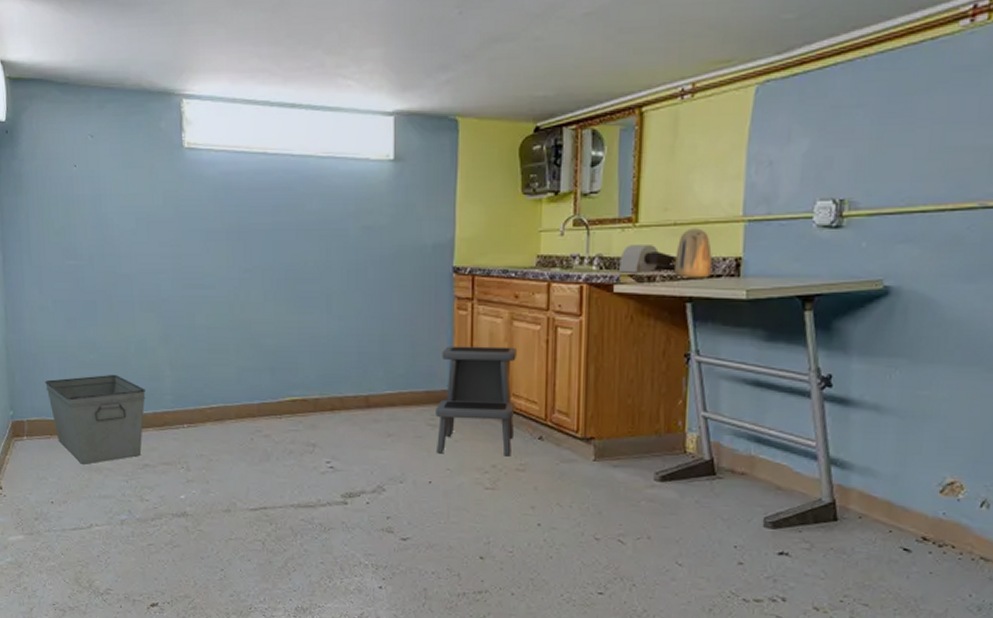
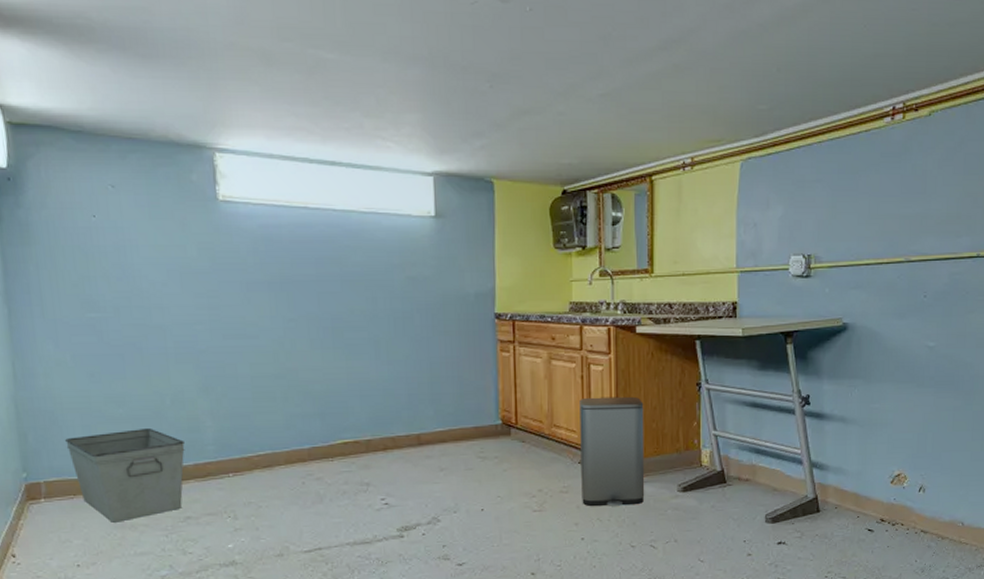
step stool: present [435,346,516,457] -> none [484,383,557,483]
pedal bin: none [540,365,619,491] -> present [579,396,645,506]
paper towel holder: present [618,245,677,273] -> none [639,292,687,316]
kettle: present [675,228,713,278] -> none [685,278,715,320]

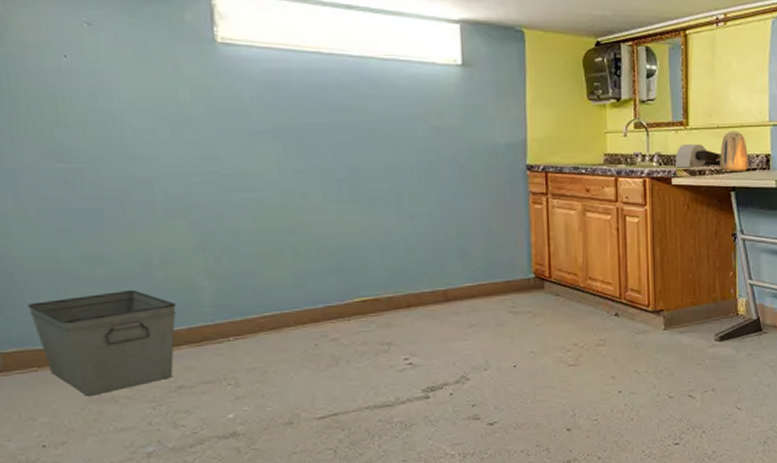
pedal bin: present [579,396,645,506] -> none [615,247,682,358]
paper towel holder: none [639,292,687,316] -> present [674,144,721,168]
kettle: none [685,278,715,320] -> present [720,131,749,172]

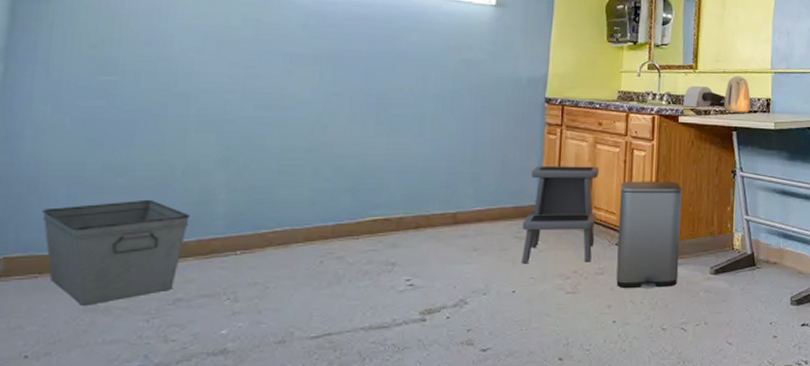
step stool: none [516,235,592,339] -> present [522,165,599,264]
pedal bin: none [615,247,682,358] -> present [616,181,682,288]

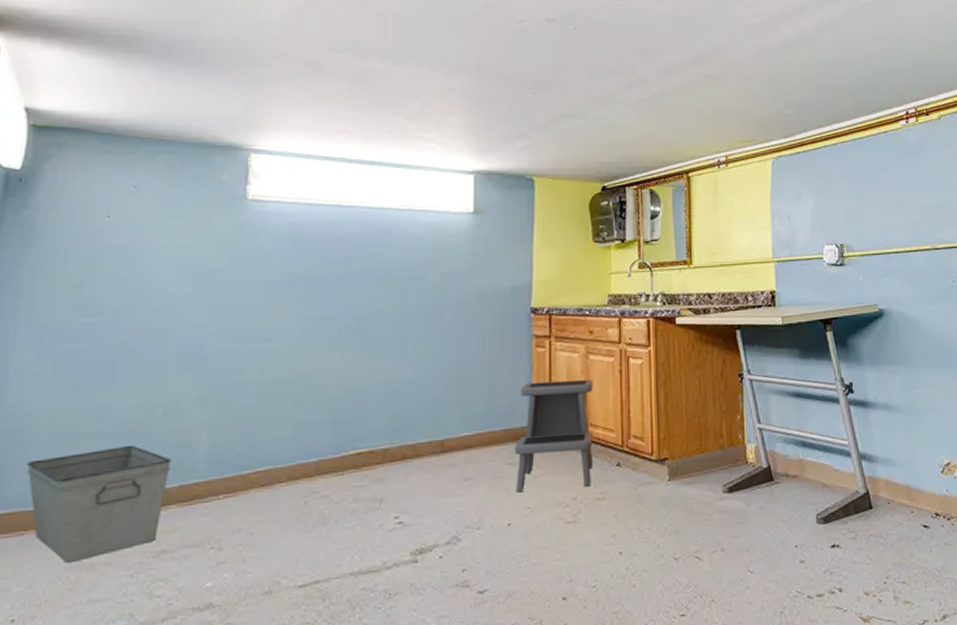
pedal bin: present [616,181,682,288] -> none [618,390,688,514]
paper towel holder: present [682,86,726,108] -> none [678,283,726,307]
kettle: present [724,76,751,113] -> none [724,268,754,309]

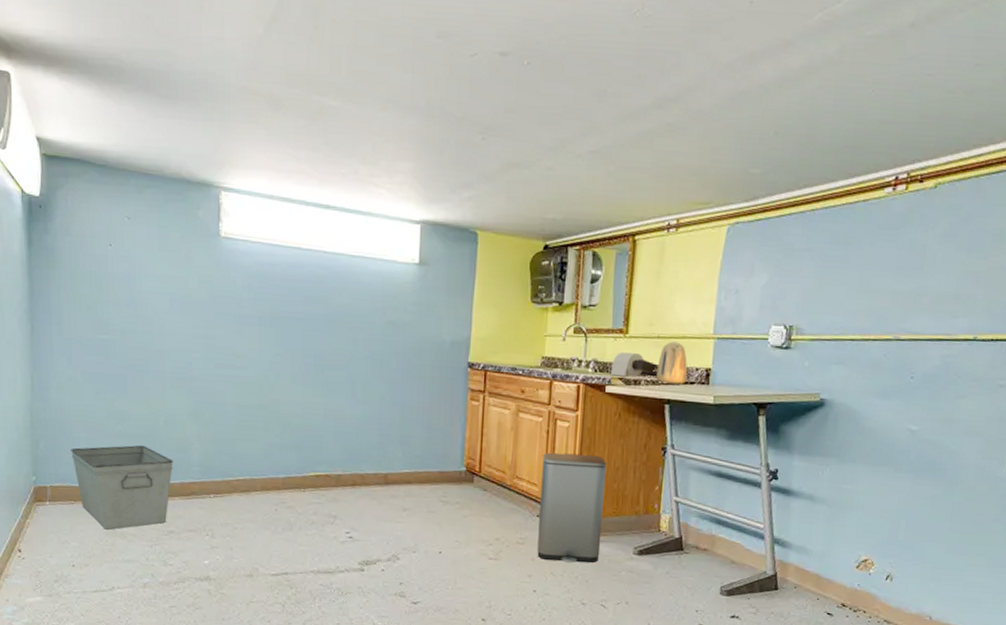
step stool: present [515,379,594,493] -> none [447,432,521,531]
pedal bin: none [618,390,688,514] -> present [537,452,607,563]
paper towel holder: none [678,283,726,307] -> present [609,352,659,377]
kettle: none [724,268,754,309] -> present [656,341,688,384]

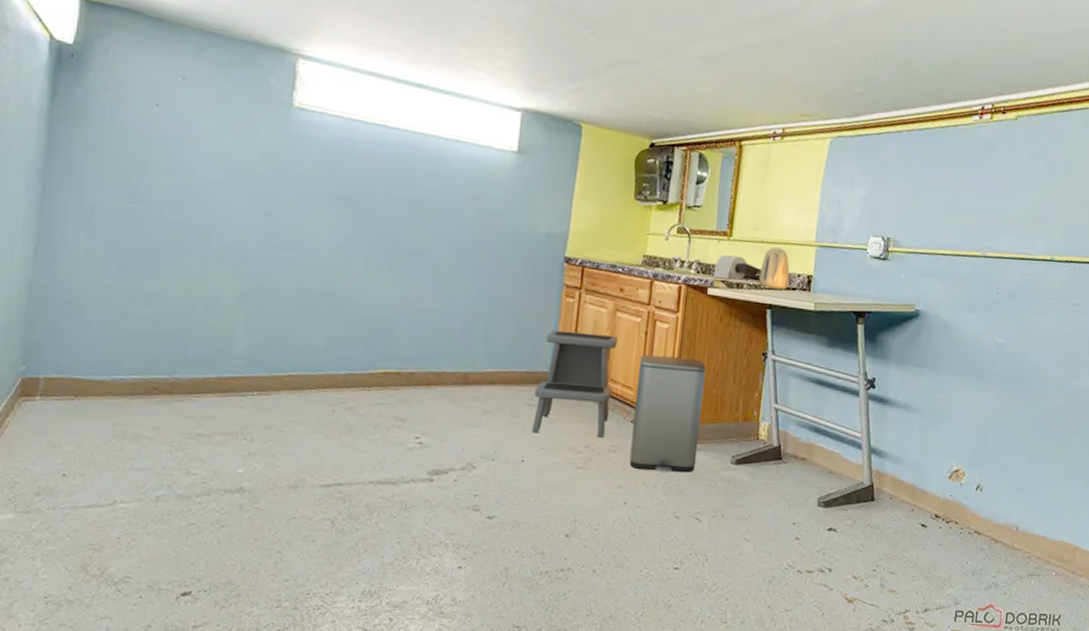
storage bin: present [71,445,173,530] -> none [77,332,210,431]
step stool: none [447,432,521,531] -> present [532,330,618,438]

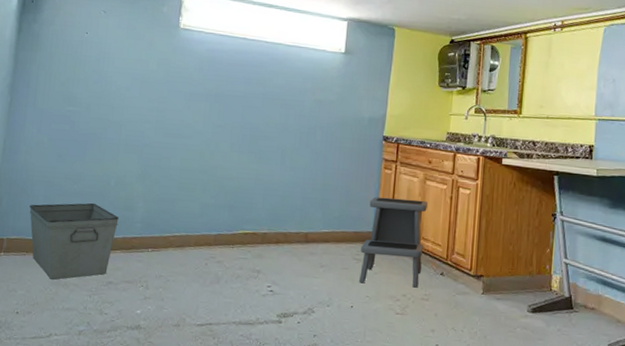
storage bin: none [77,332,210,431] -> present [29,202,119,280]
pedal bin: present [629,354,707,472] -> none [440,216,503,319]
paper towel holder: present [712,255,762,282] -> none [506,130,549,152]
kettle: present [759,246,790,290] -> none [546,121,574,159]

